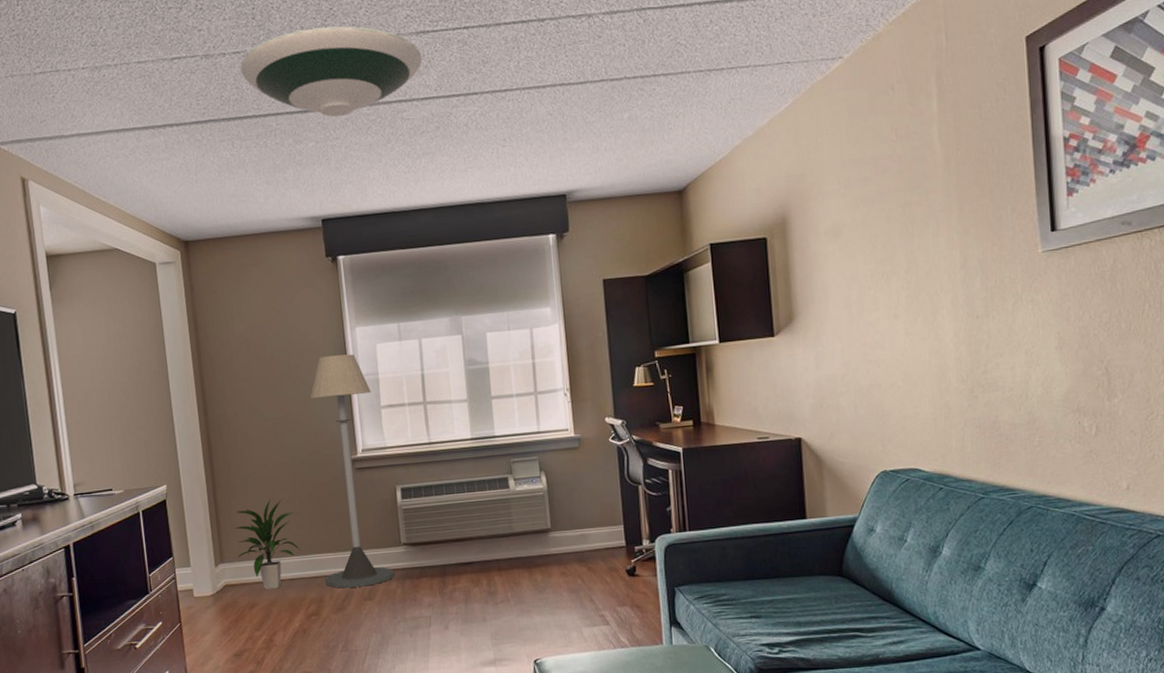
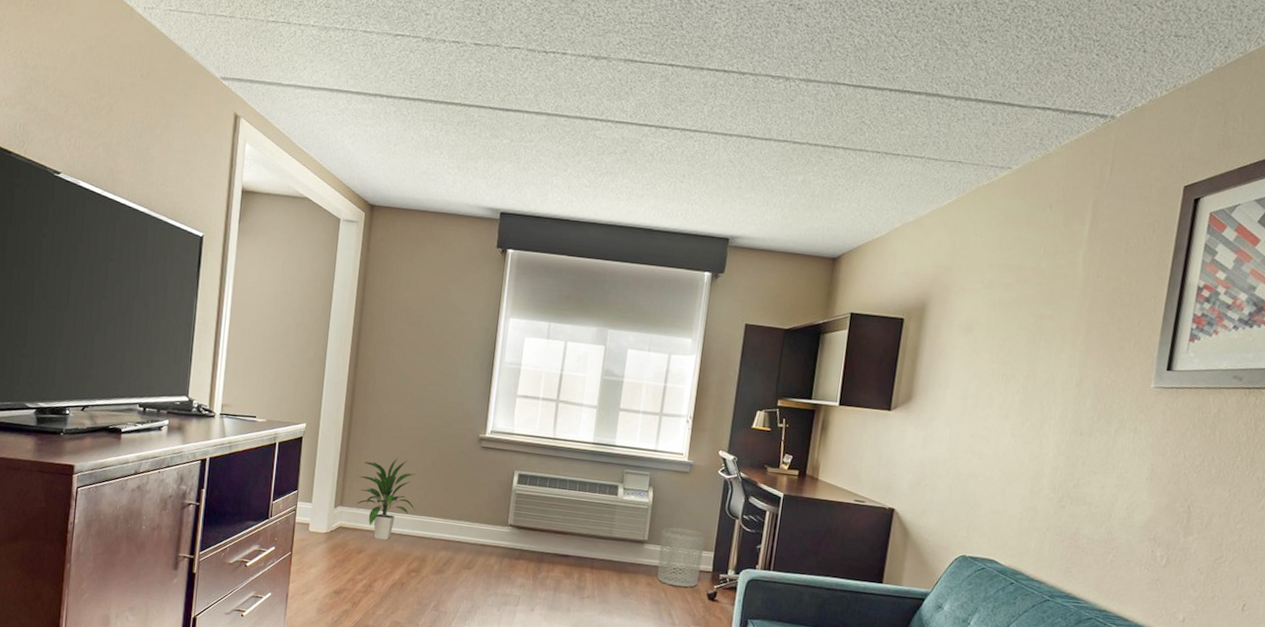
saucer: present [240,26,423,118] -> none [456,34,626,122]
floor lamp: present [310,354,395,588] -> none [431,338,511,557]
waste bin: none [563,507,614,570] -> present [657,527,706,588]

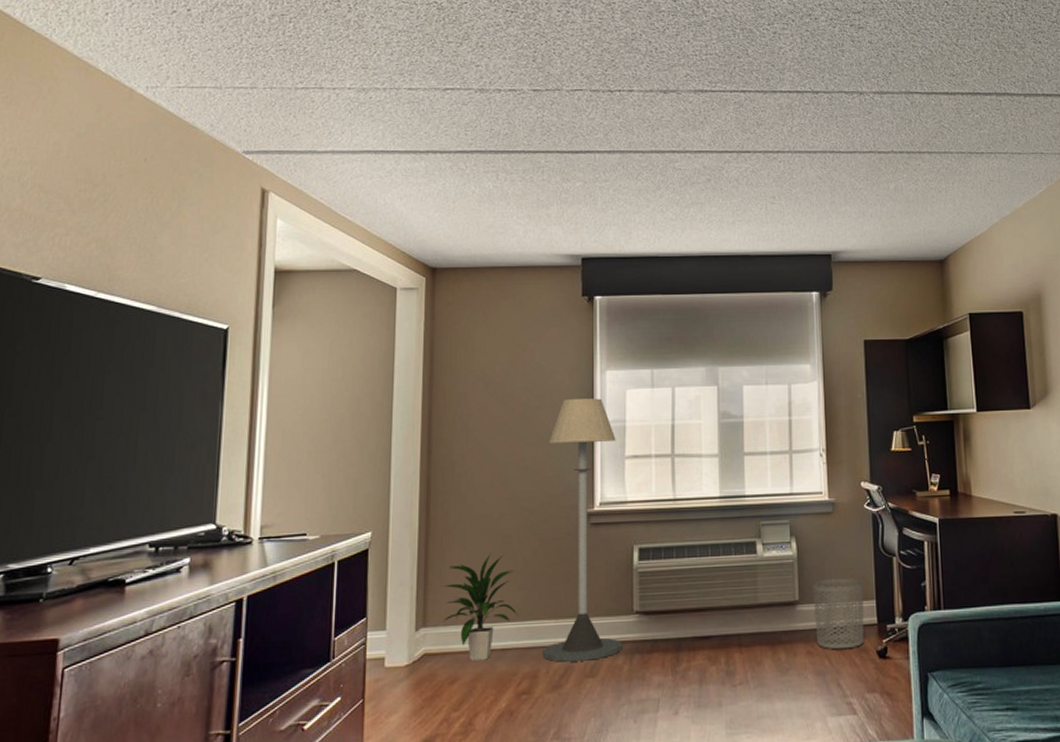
floor lamp: none [431,338,511,557] -> present [542,398,623,662]

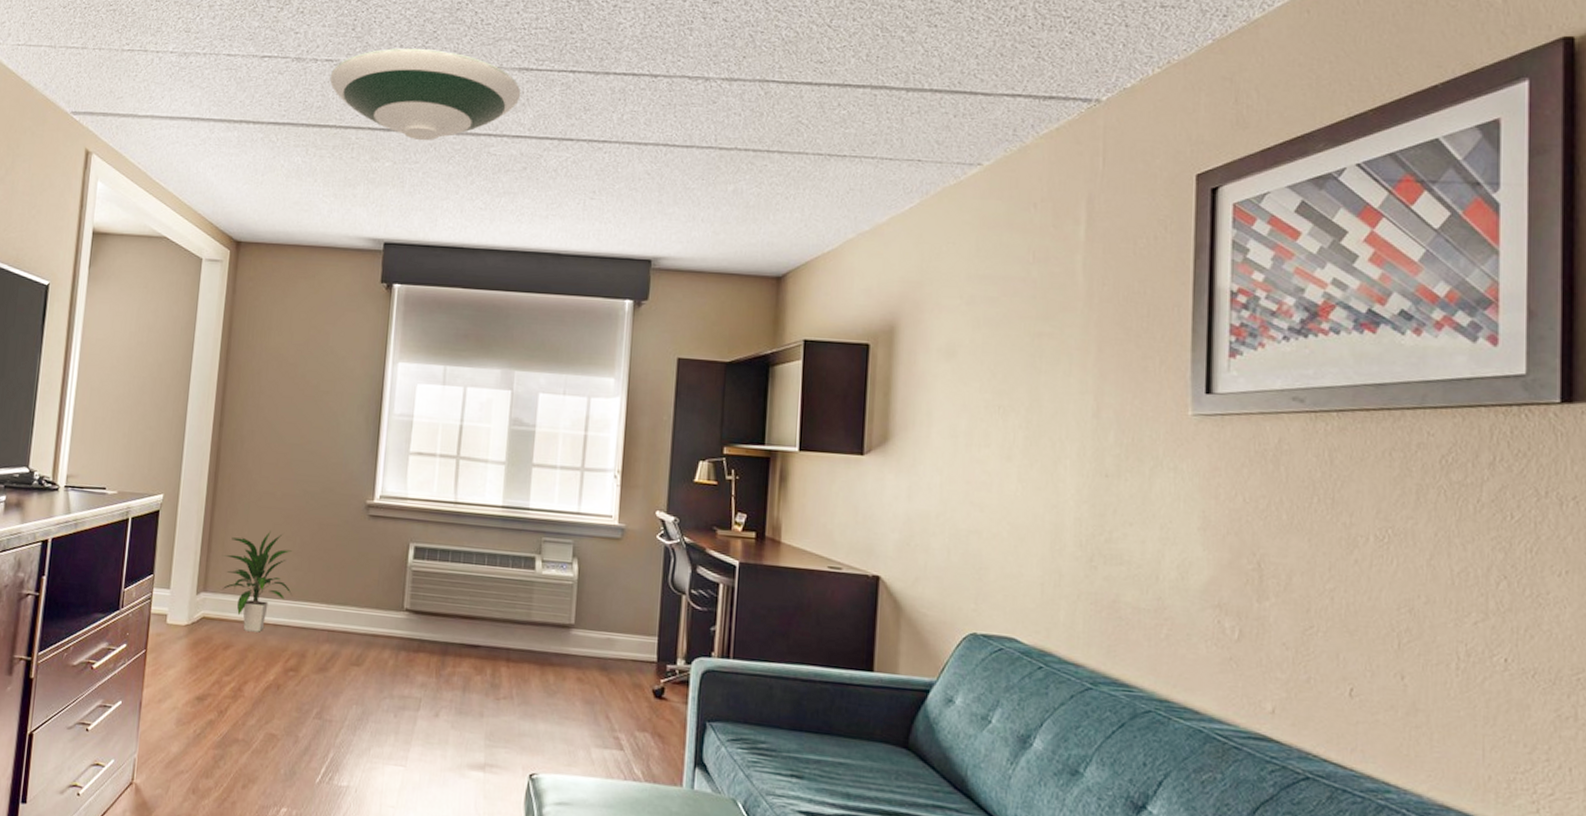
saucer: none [514,76,699,161] -> present [329,48,521,141]
floor lamp: present [542,398,623,662] -> none [312,387,402,650]
waste bin: present [812,578,865,650] -> none [589,607,647,683]

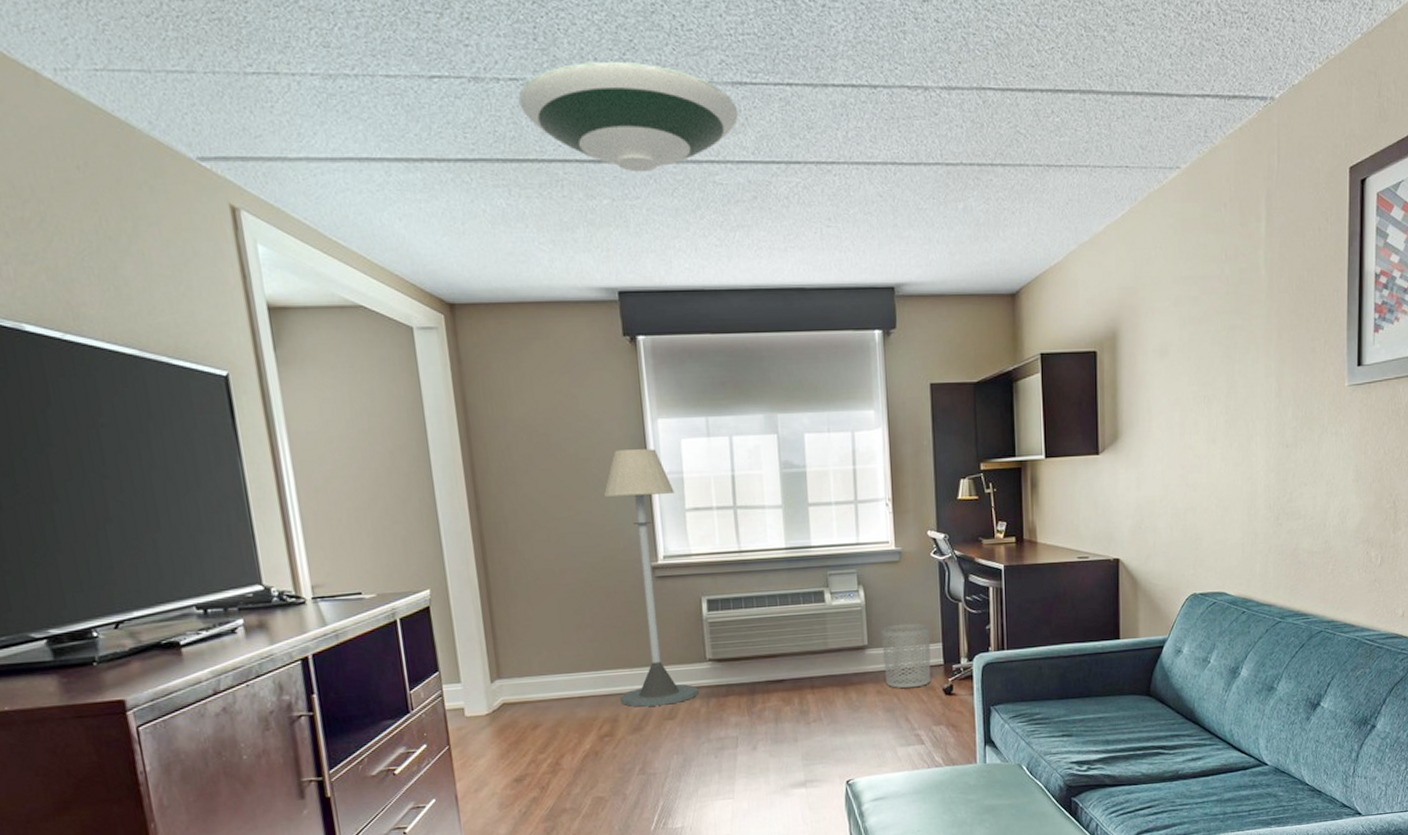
indoor plant: present [223,531,293,633] -> none [511,608,592,709]
floor lamp: none [312,387,402,650] -> present [603,449,699,707]
waste bin: none [589,607,647,683] -> present [880,623,931,689]

